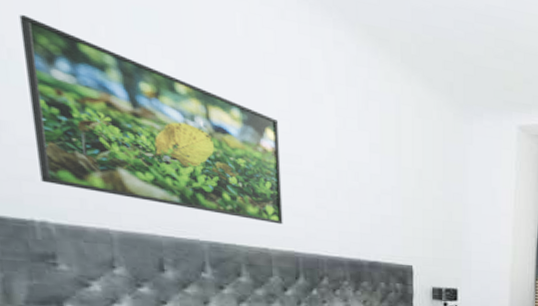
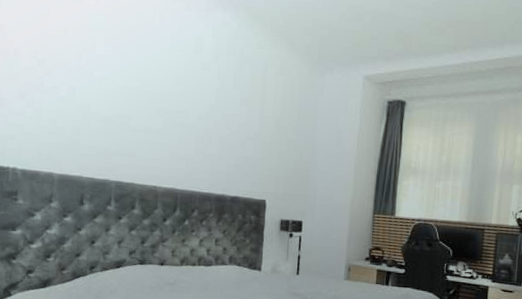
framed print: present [19,14,283,225] -> none [18,26,176,167]

